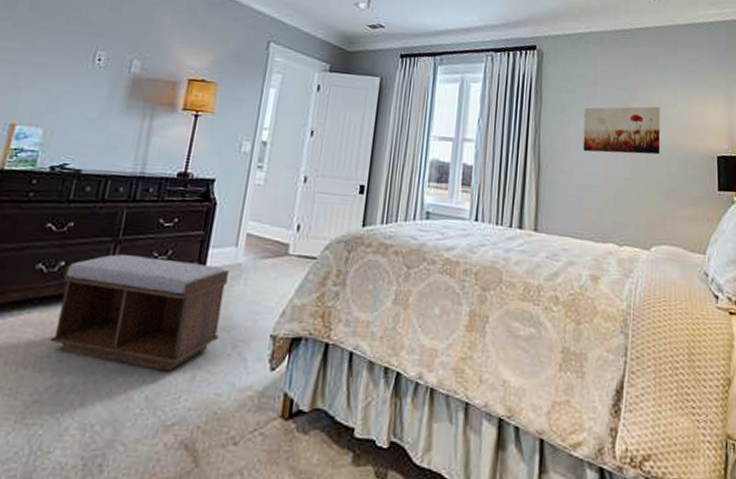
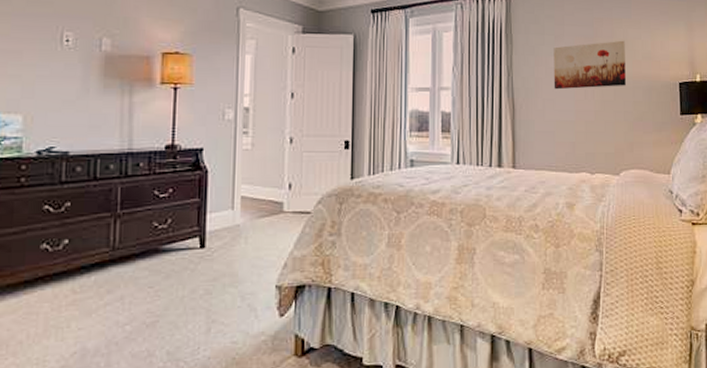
bench: present [49,254,229,372] -> none [66,227,229,328]

